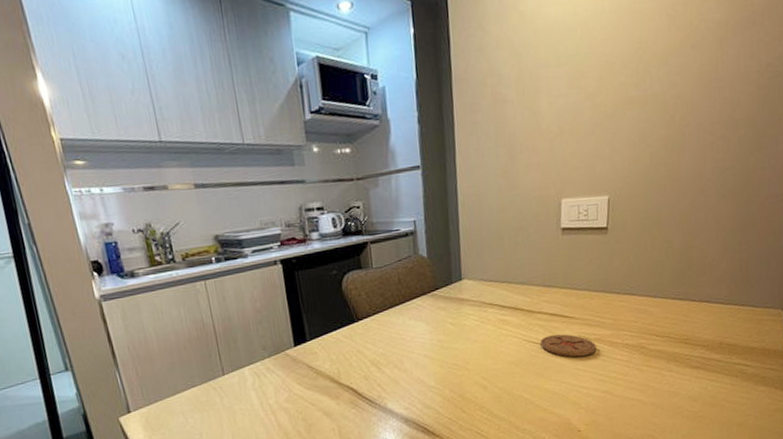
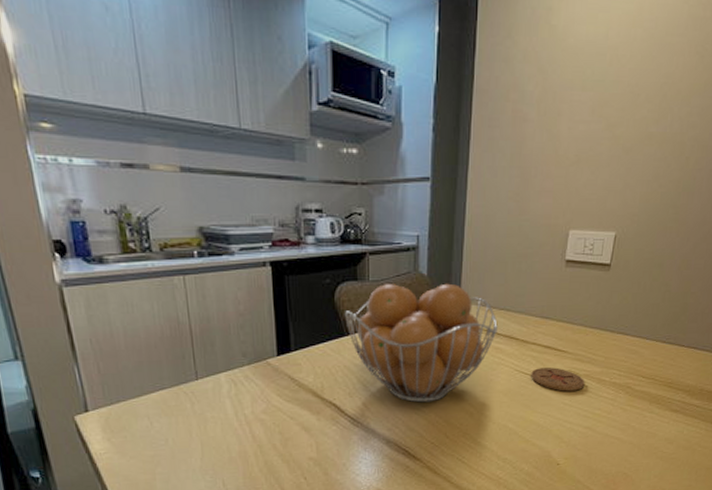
fruit basket: none [352,262,502,381] -> present [344,283,498,403]

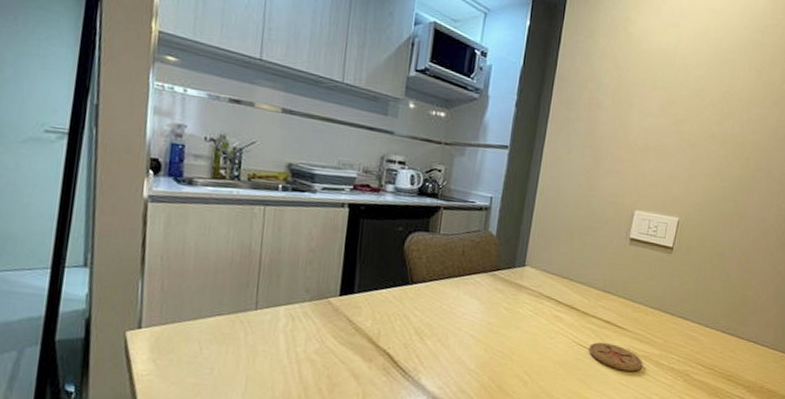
fruit basket: present [344,283,498,403] -> none [411,239,560,364]

